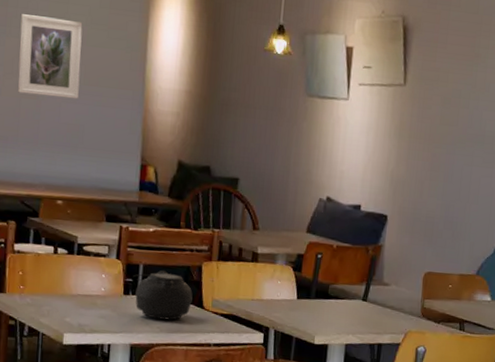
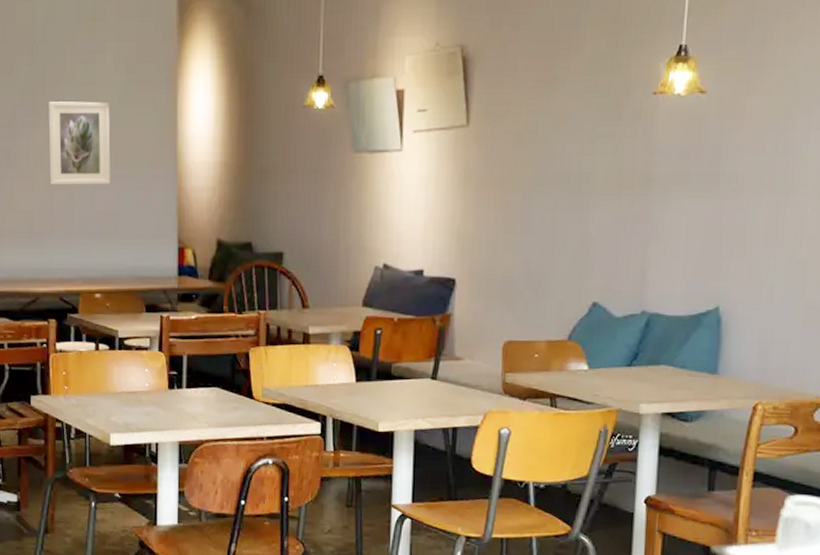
teapot: present [133,269,193,321] -> none [177,359,241,415]

